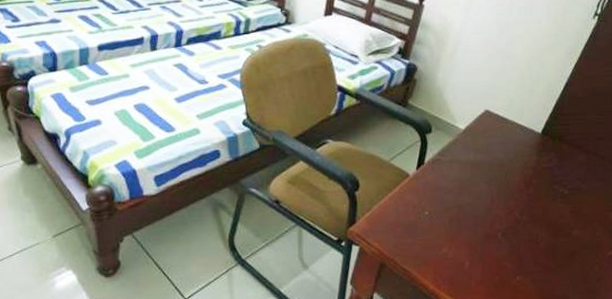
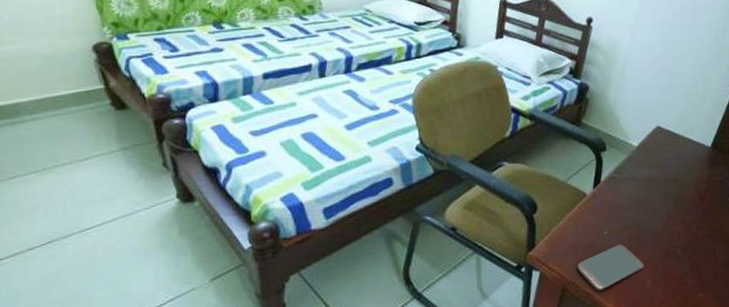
smartphone: none [396,225,464,268] -> present [577,244,644,291]

